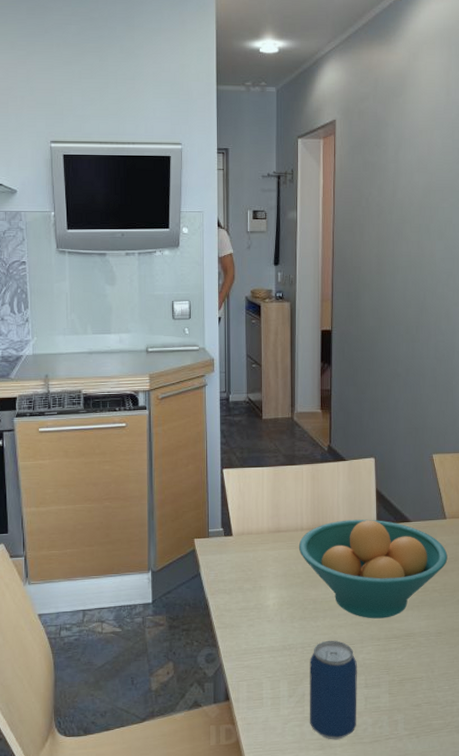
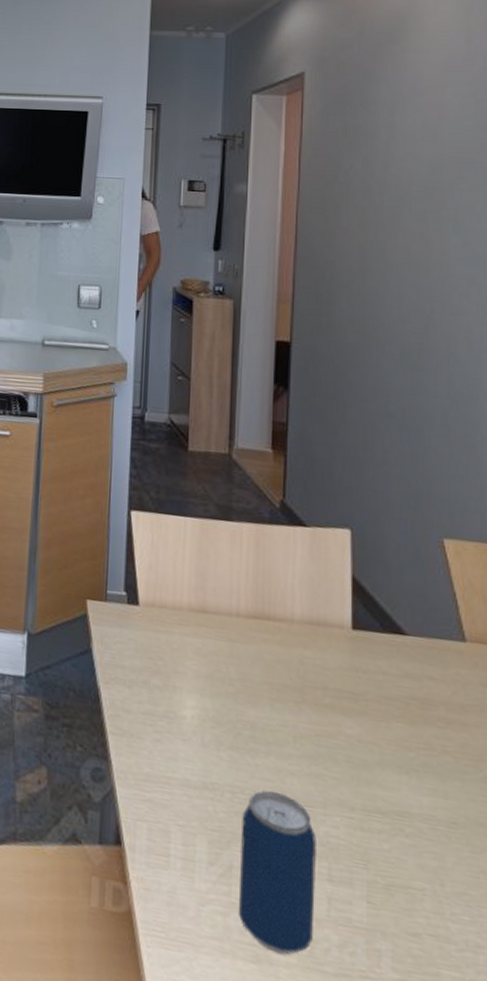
fruit bowl: present [298,519,448,619] -> none [232,612,468,778]

